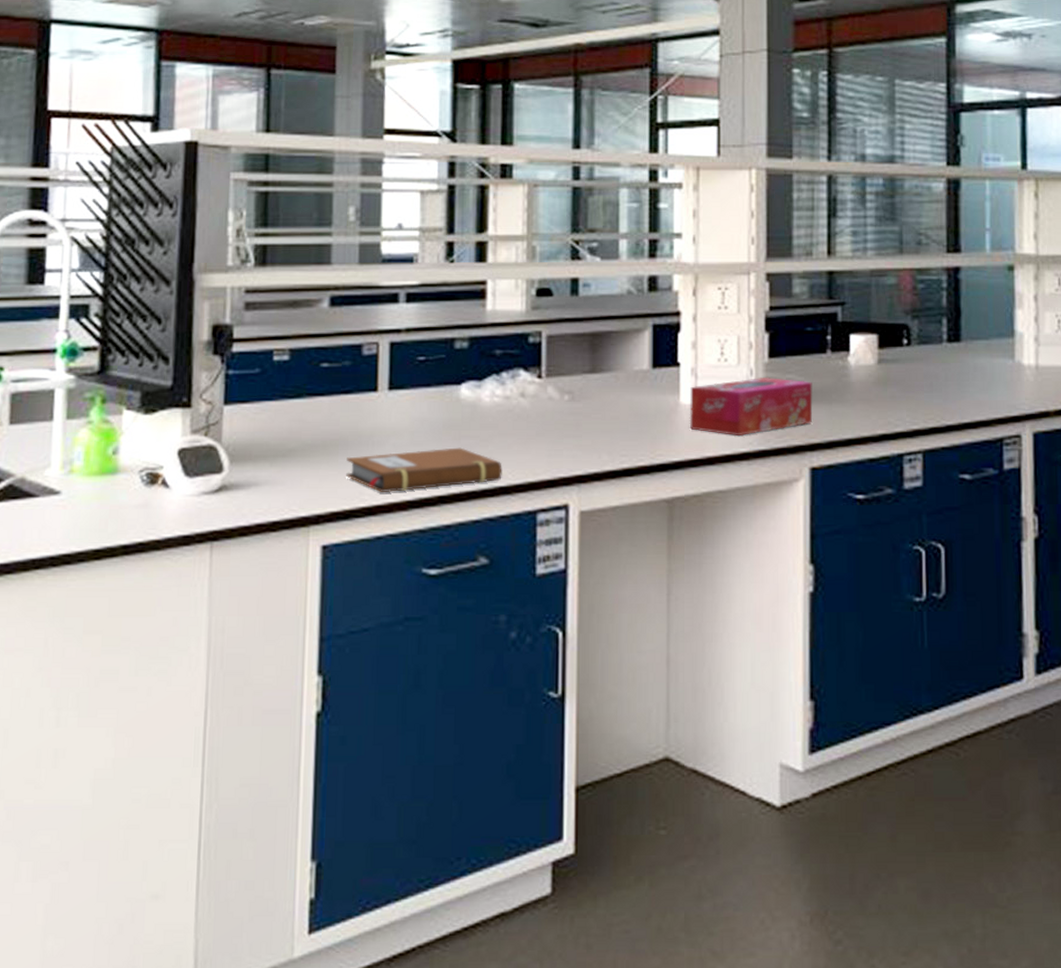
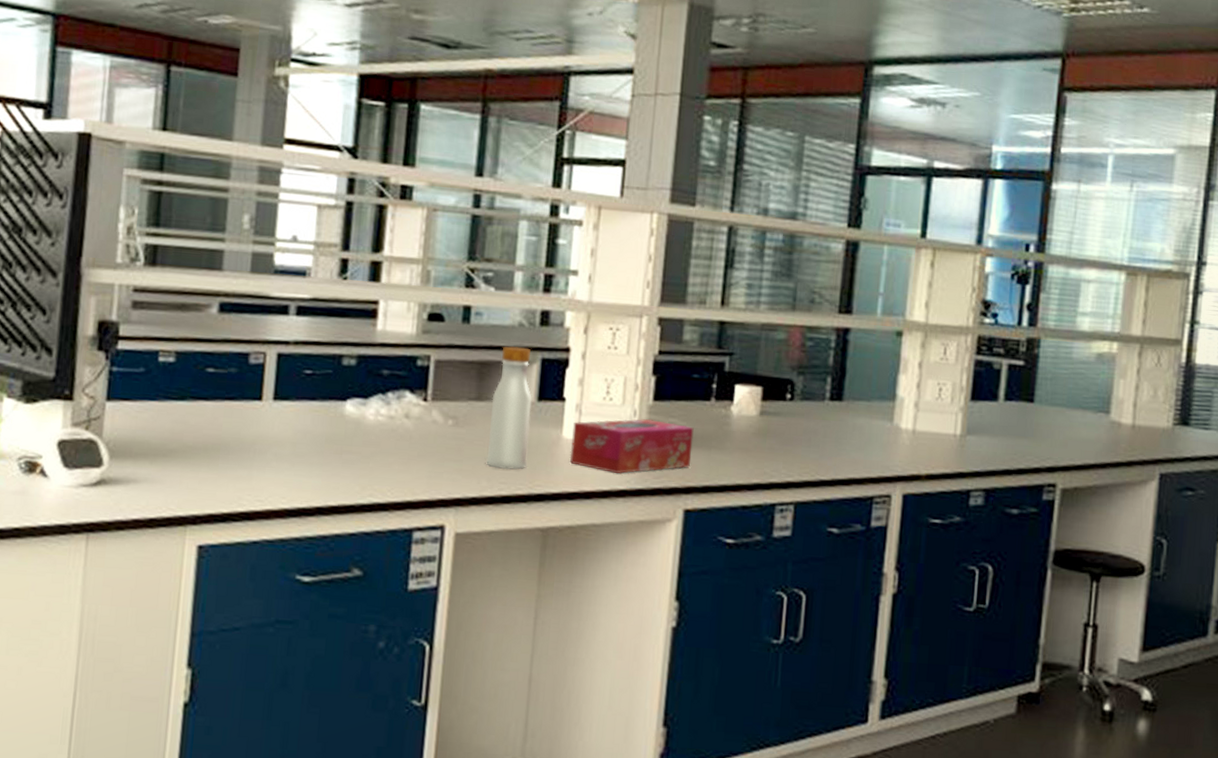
notebook: present [346,447,502,492] -> none [226,461,382,500]
beverage bottle: none [605,315,646,442] -> present [486,346,532,470]

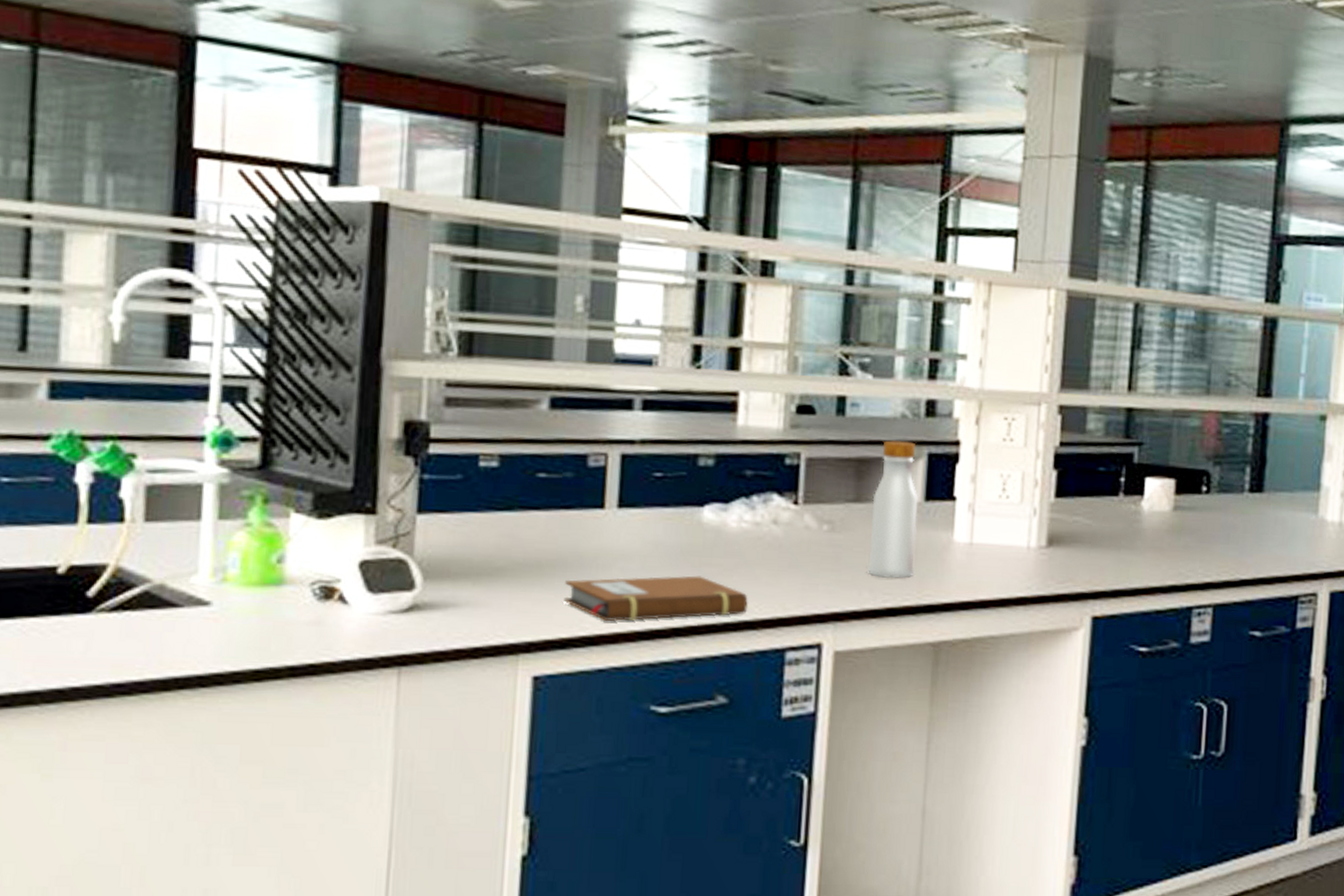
notebook: none [226,461,382,500] -> present [564,575,748,621]
tissue box: present [569,418,694,474] -> none [962,517,1101,580]

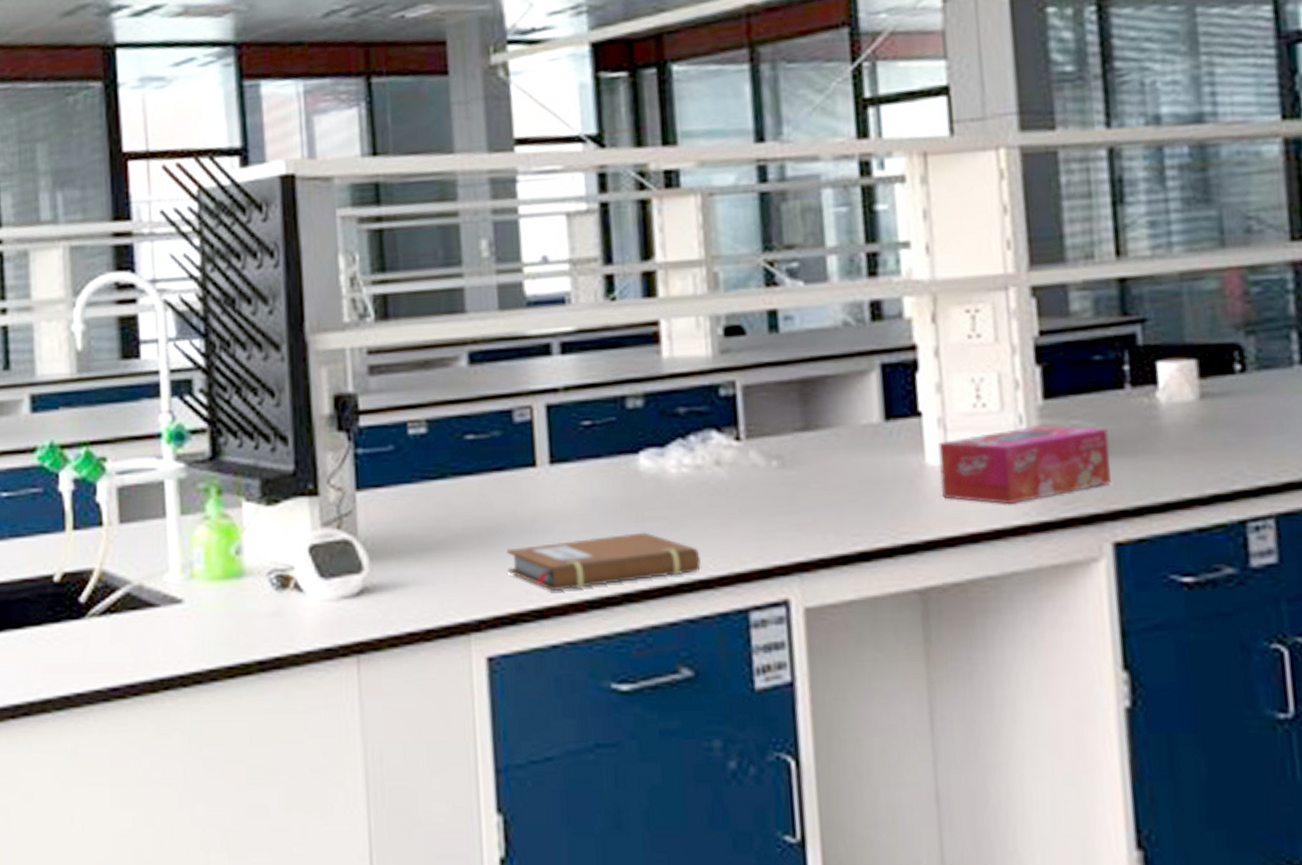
beverage bottle: present [868,440,918,579] -> none [823,353,884,518]
tissue box: none [962,517,1101,580] -> present [938,424,1111,505]

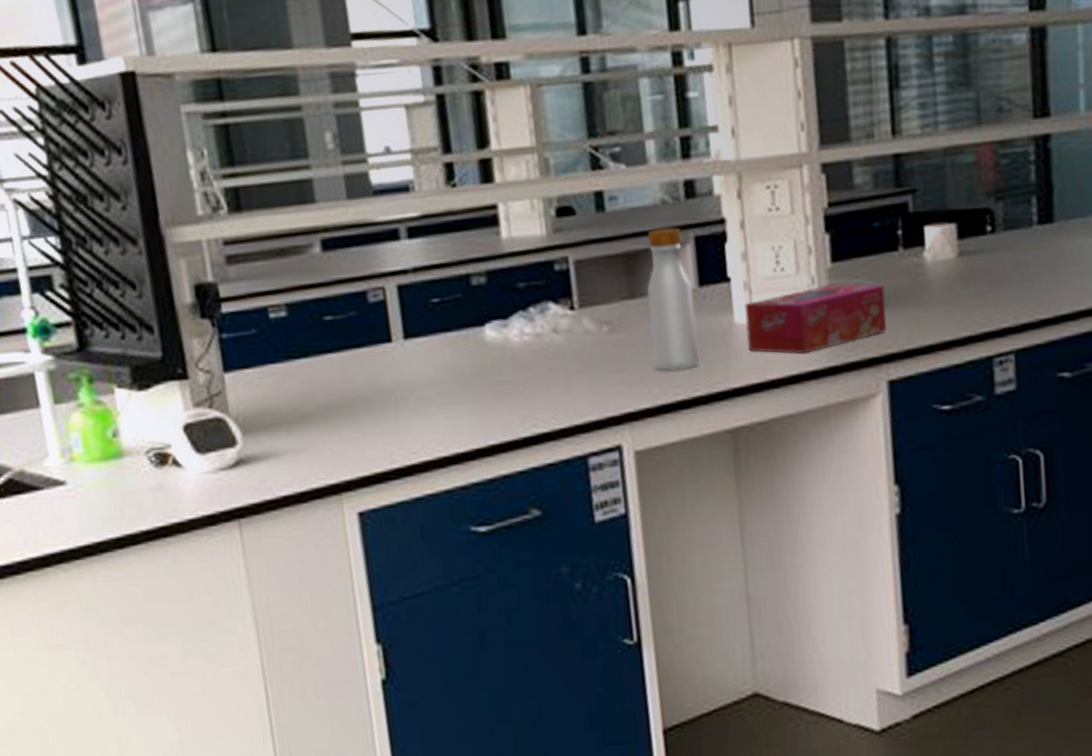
notebook: present [507,532,701,591] -> none [370,394,544,451]
beverage bottle: none [823,353,884,518] -> present [646,227,700,372]

